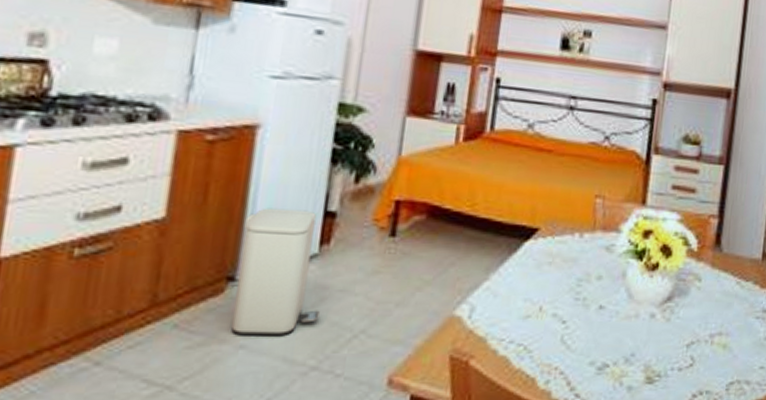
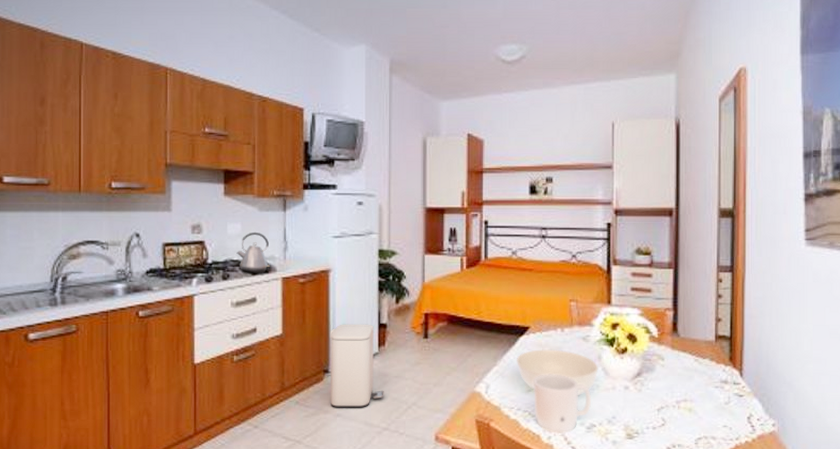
kettle: none [104,54,163,122] -> present [236,232,270,274]
bowl: none [516,260,621,325] -> present [517,349,598,396]
mug: none [531,294,608,378] -> present [533,374,592,435]

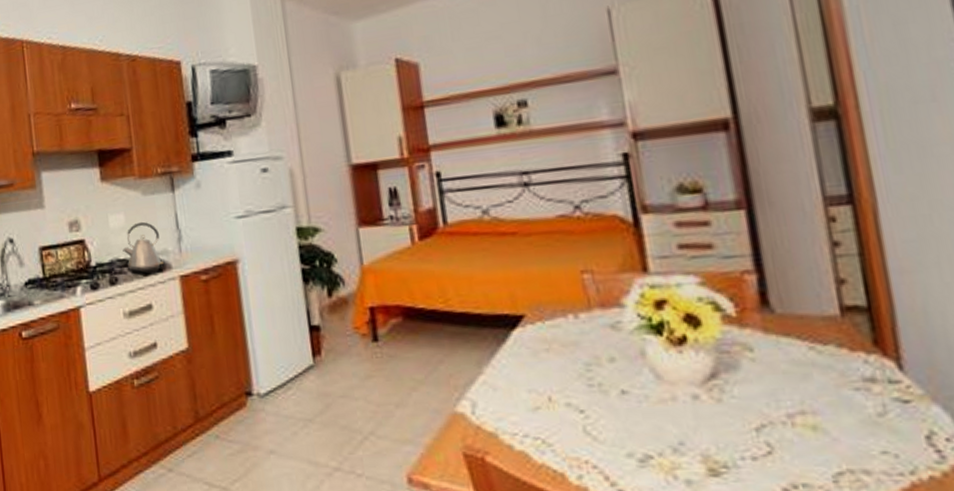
pedal bin: present [330,324,384,408] -> none [247,327,329,443]
bowl: present [517,349,598,396] -> none [511,345,644,413]
mug: present [533,374,592,435] -> none [542,381,641,472]

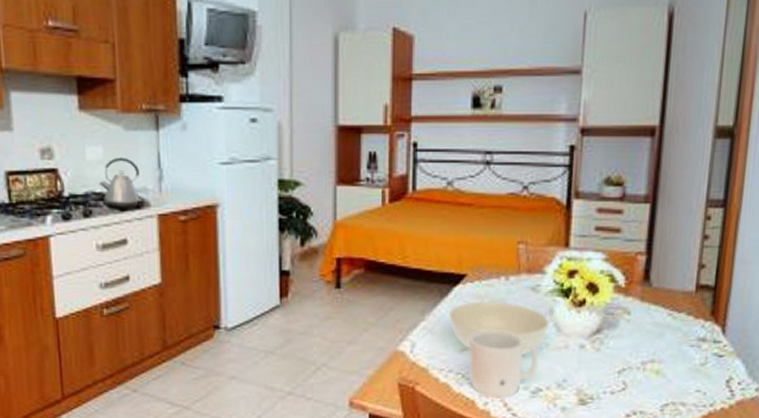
bowl: none [511,345,644,413] -> present [449,301,549,356]
mug: none [542,381,641,472] -> present [468,330,539,400]

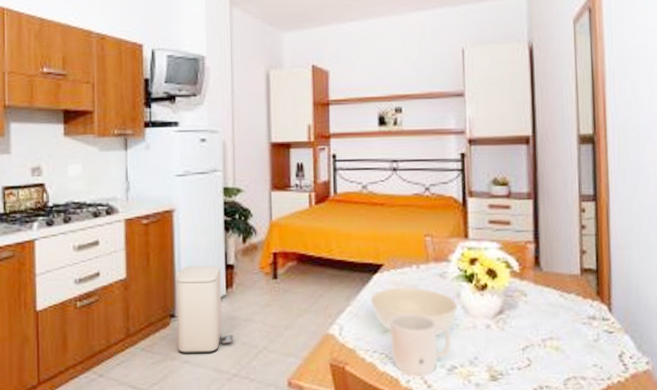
kettle: present [99,157,142,210] -> none [78,172,112,217]
pedal bin: none [220,271,288,370] -> present [175,265,233,354]

